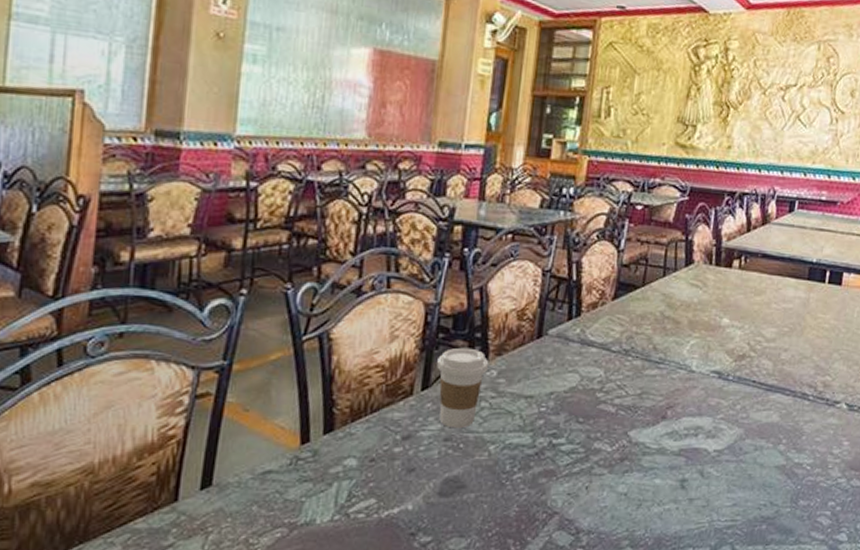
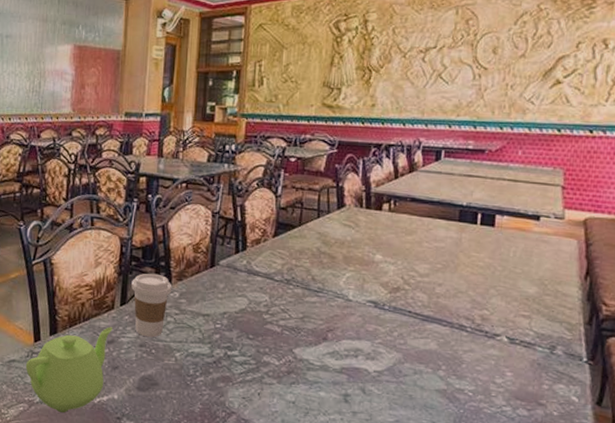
teapot: none [286,418,410,536] -> present [25,327,113,413]

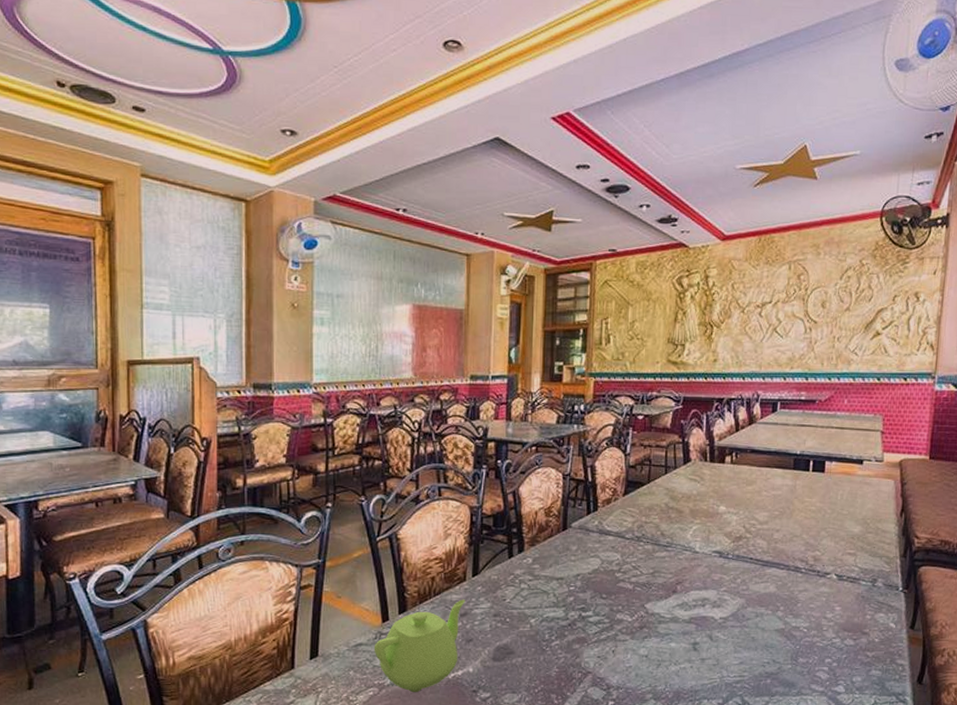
coffee cup: present [131,273,172,338] -> none [483,541,525,606]

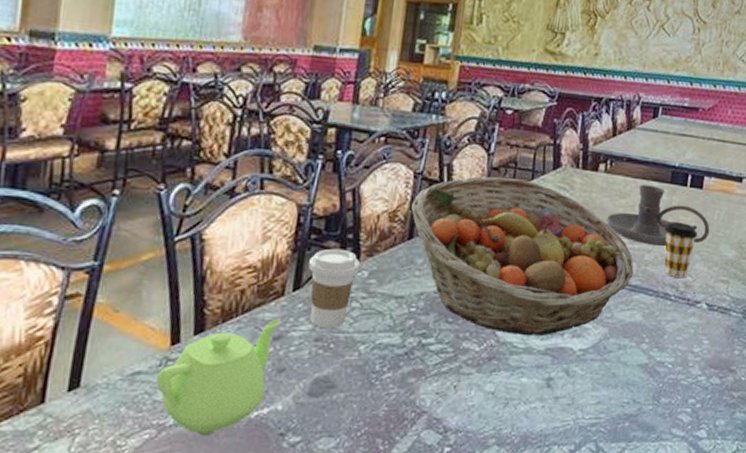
coffee cup: none [483,541,525,606] -> present [308,248,361,329]
fruit basket: none [563,473,765,607] -> present [411,176,634,335]
candle holder: none [736,472,834,526] -> present [607,184,710,247]
coffee cup: none [791,502,823,553] -> present [664,221,698,279]

